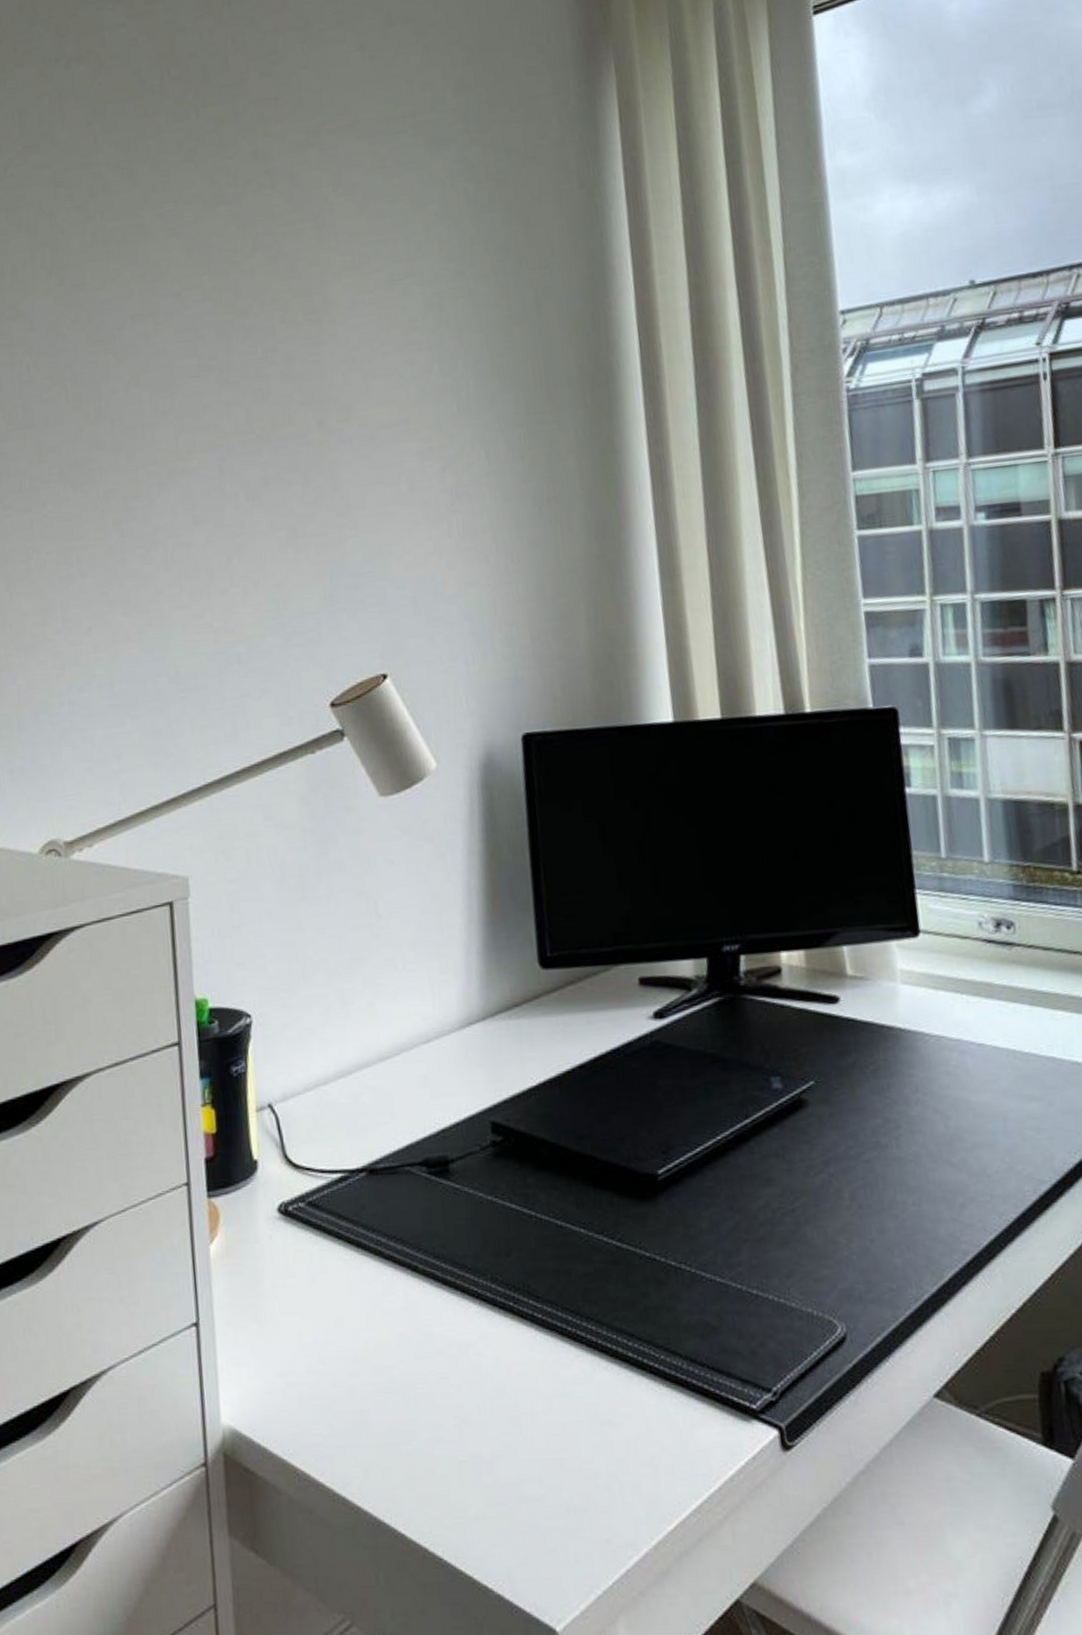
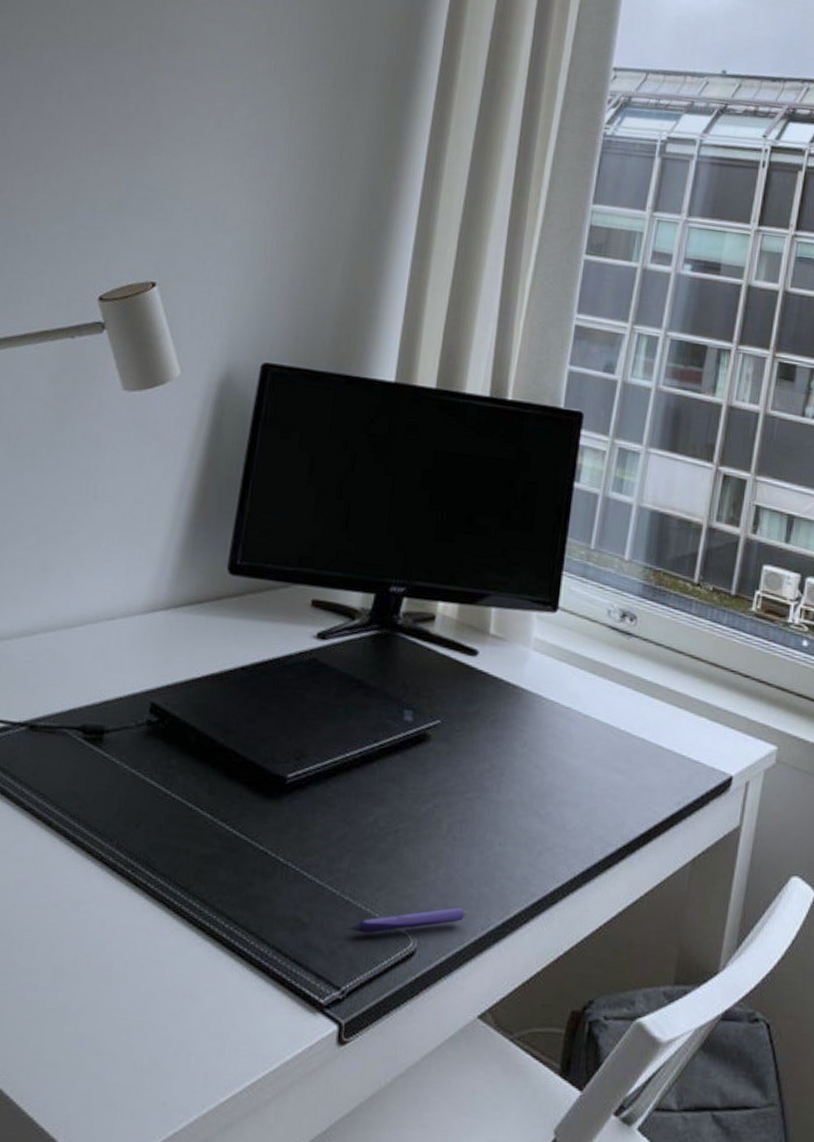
pen: none [763,1280,896,1327] -> present [347,906,468,934]

